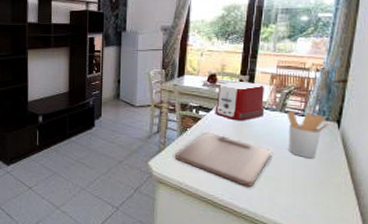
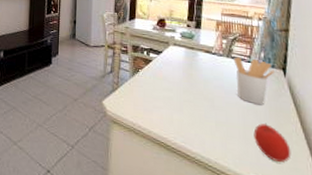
cutting board: present [175,132,272,187] -> none [128,74,222,131]
toaster: present [215,82,265,121] -> none [165,27,213,65]
fruit: none [302,176,339,214] -> present [253,123,291,163]

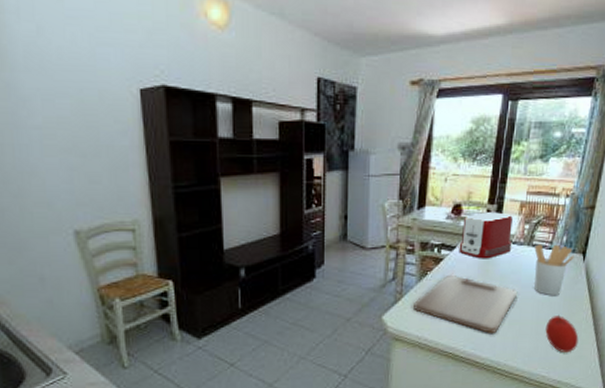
cutting board: none [128,74,222,131] -> present [414,274,518,333]
toaster: none [165,27,213,65] -> present [459,212,513,259]

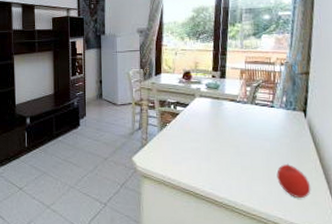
cutting board: present [414,274,518,333] -> none [157,126,247,176]
toaster: present [459,212,513,259] -> none [191,77,237,115]
utensil holder: present [534,244,574,296] -> none [257,103,296,147]

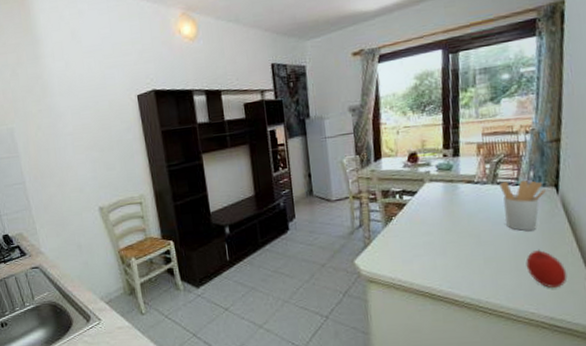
utensil holder: none [257,103,296,147] -> present [499,179,546,232]

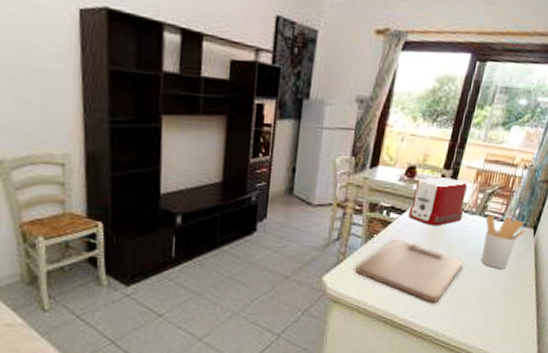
cutting board: none [383,218,489,272] -> present [356,239,464,302]
toaster: none [419,155,476,201] -> present [408,177,467,226]
fruit: present [525,249,567,289] -> none [487,288,520,328]

